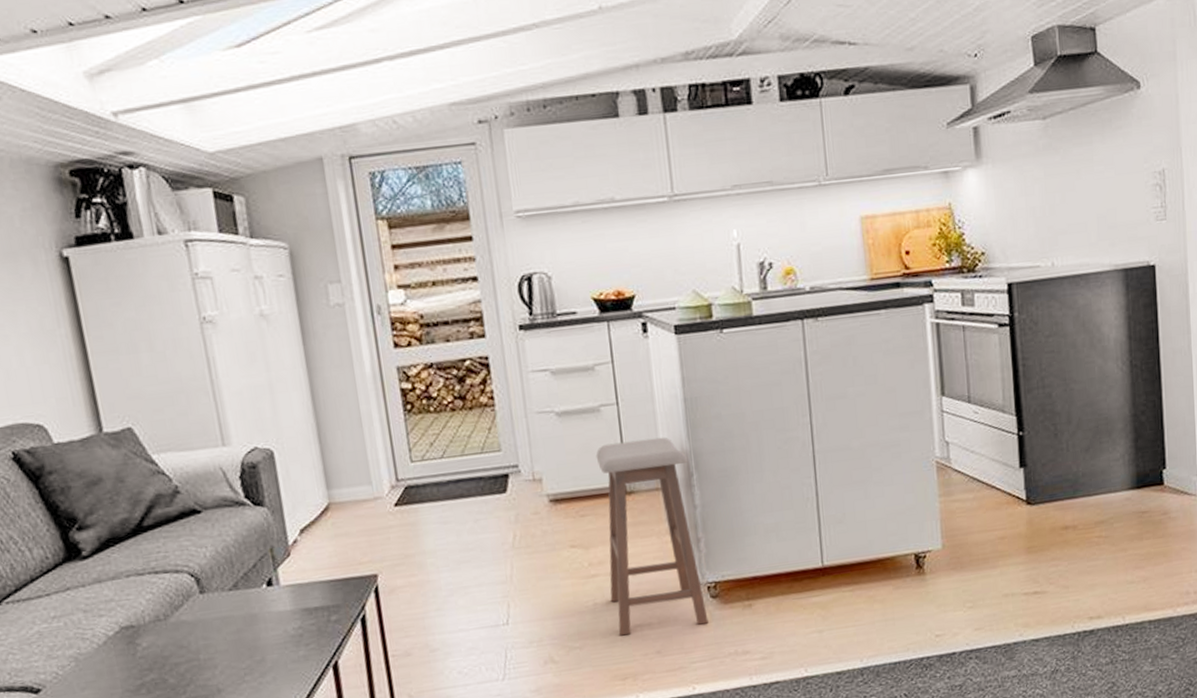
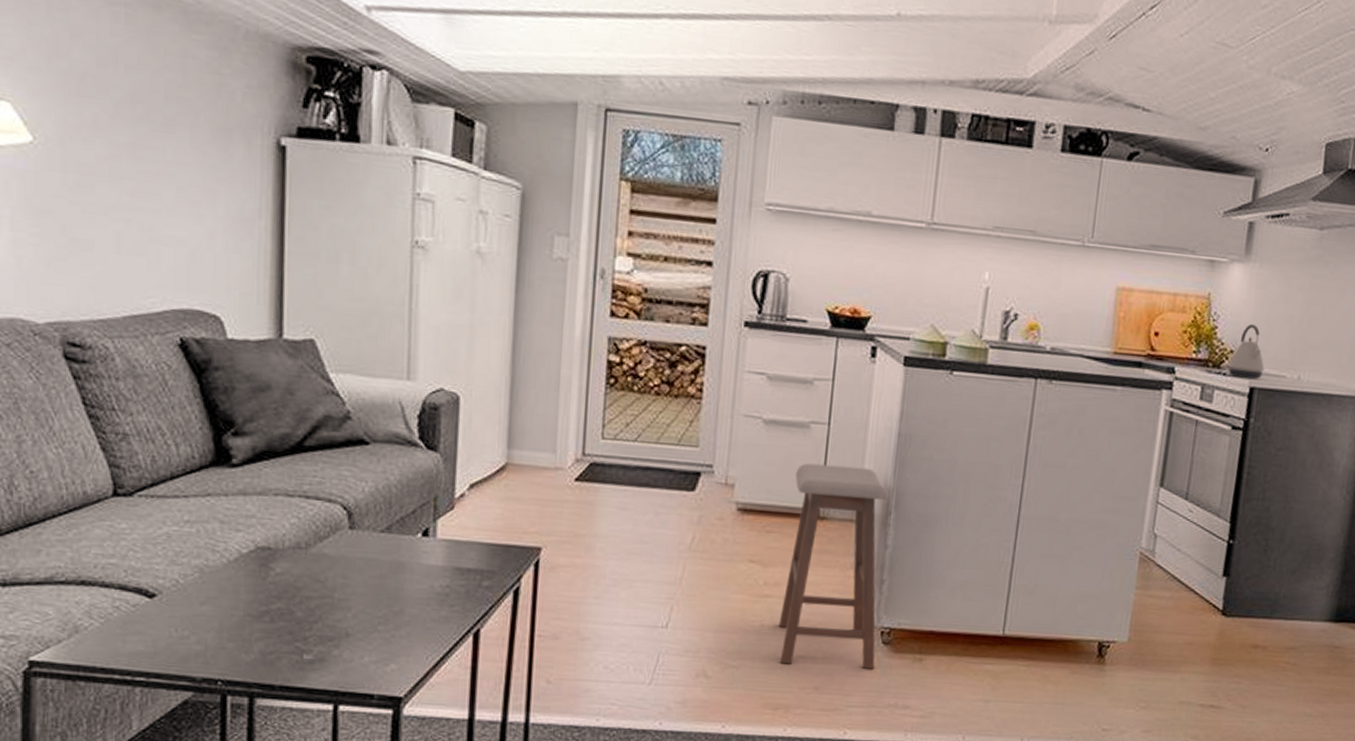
kettle: none [982,222,1018,277] -> present [1228,323,1265,379]

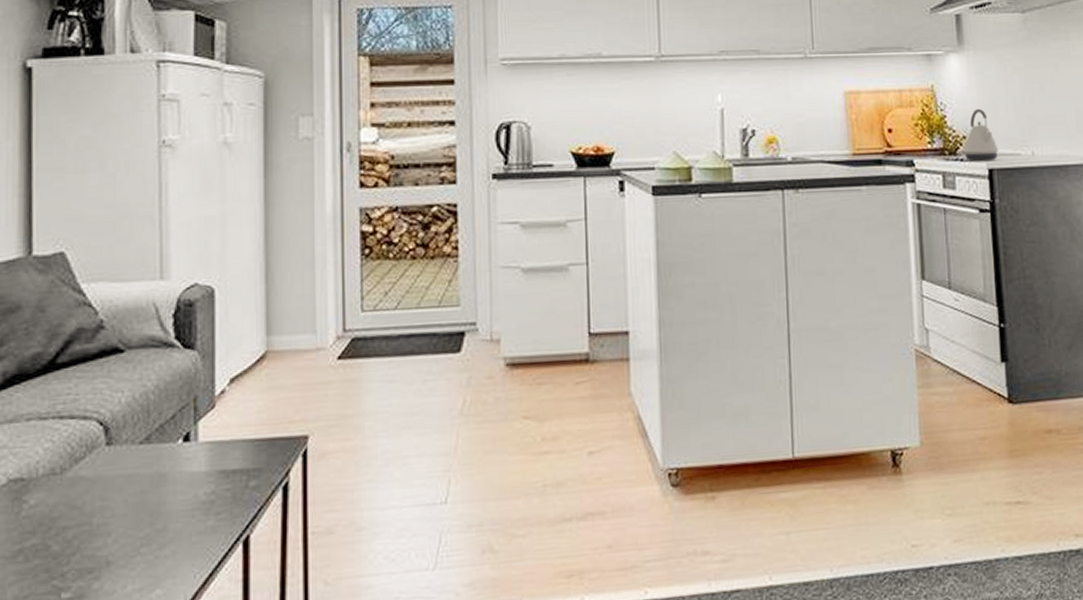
bar stool: present [778,463,890,669] -> none [560,303,667,525]

